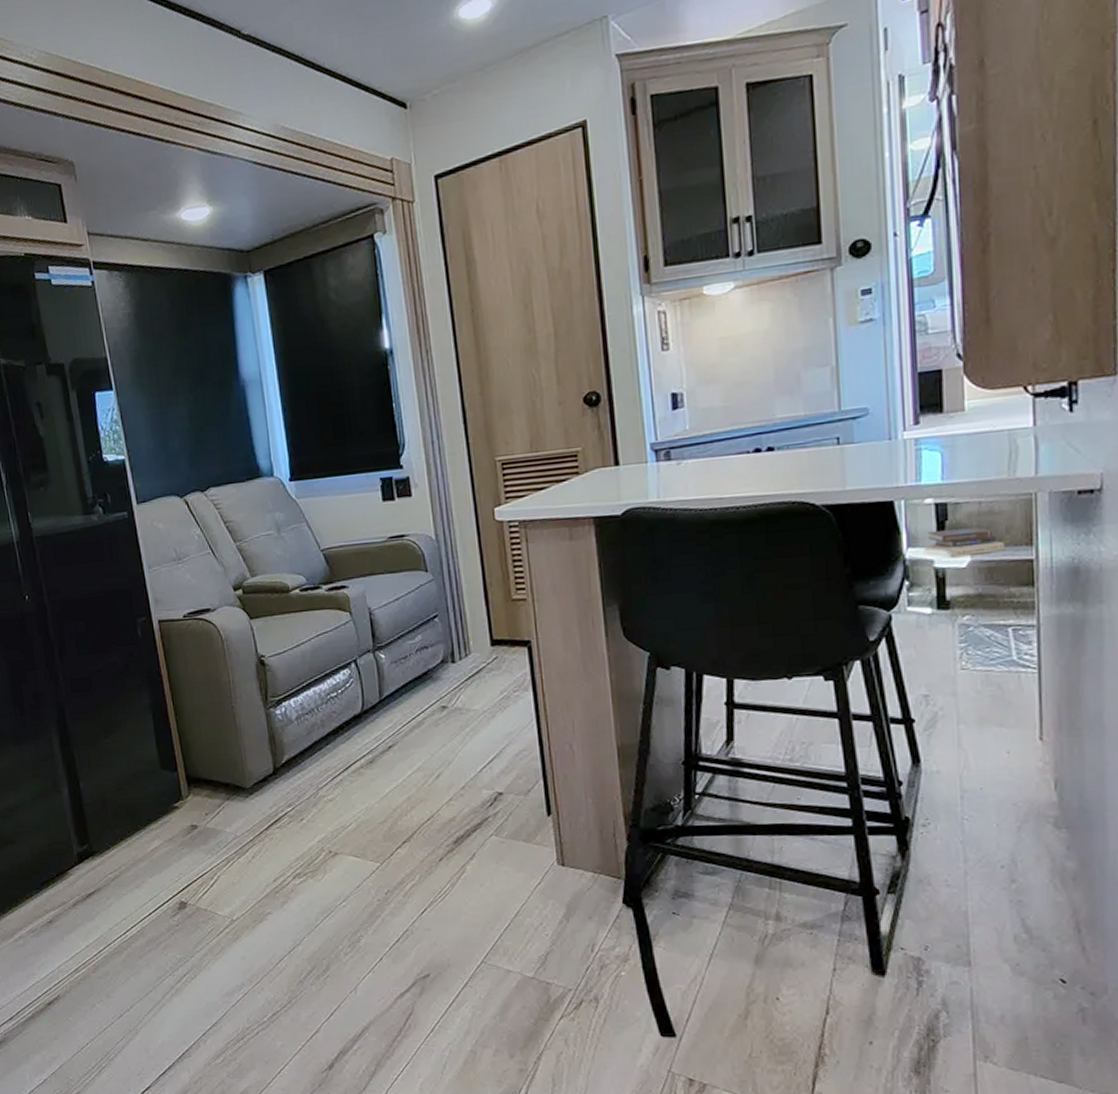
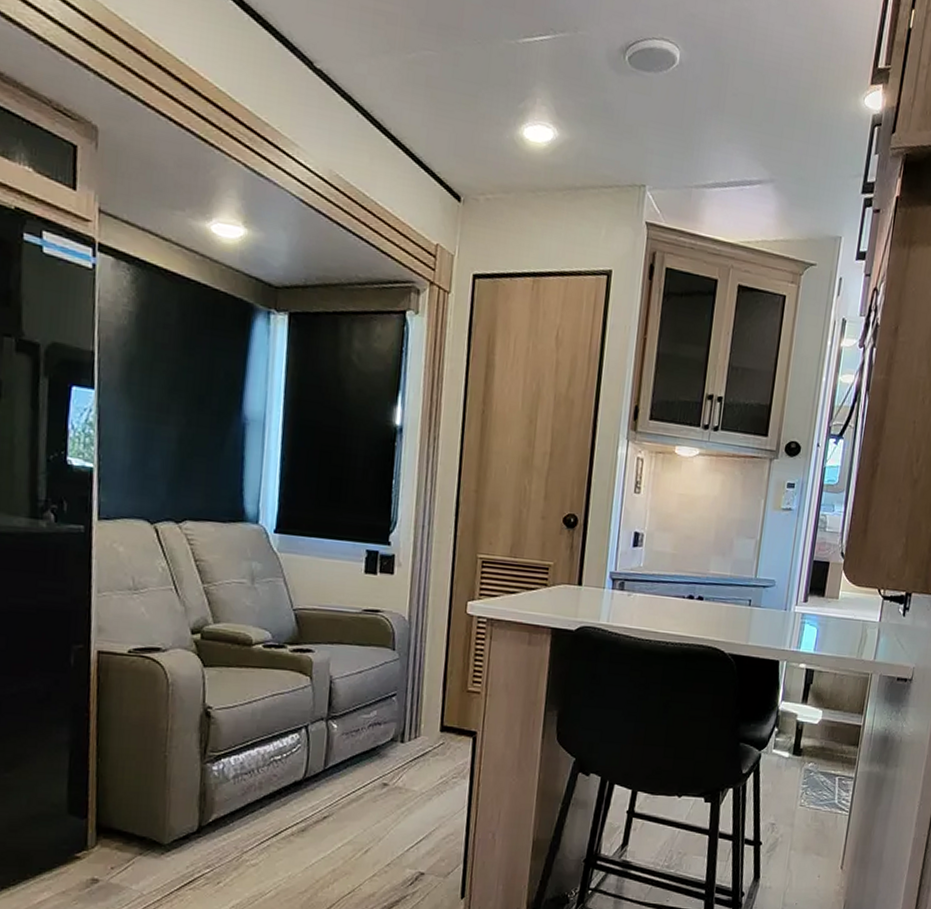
books: present [923,526,1004,559] -> none [791,691,845,716]

